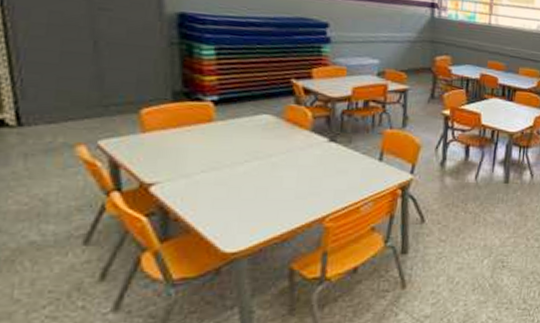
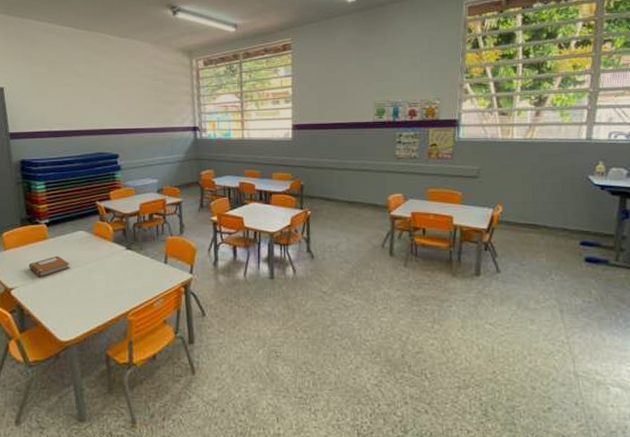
notebook: none [180,143,247,171] -> present [28,255,70,278]

